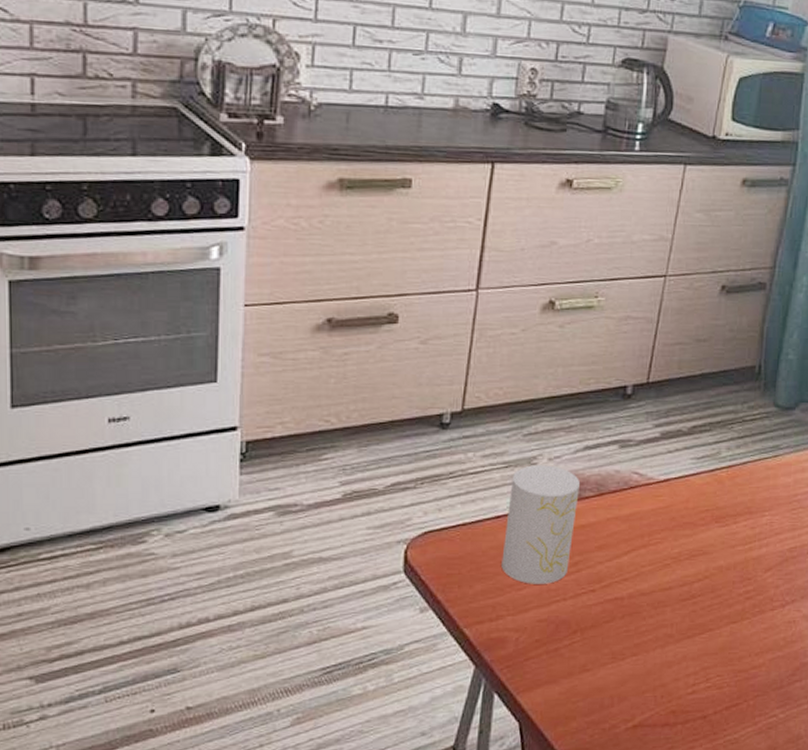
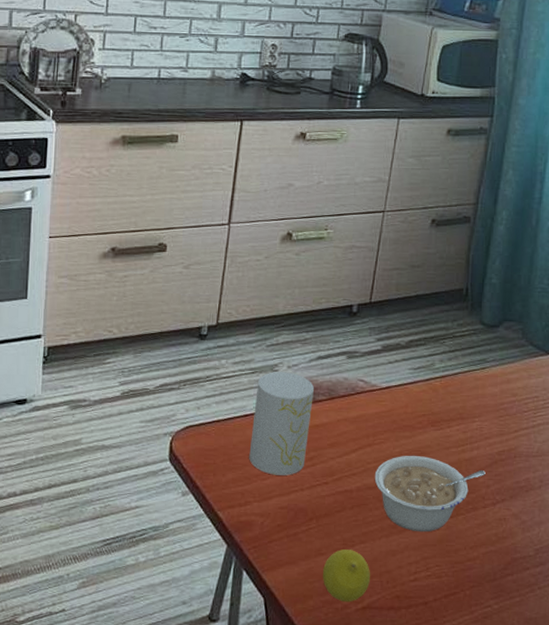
fruit: none [588,663,643,722] -> present [323,549,370,602]
legume: none [649,555,775,640] -> present [374,455,486,532]

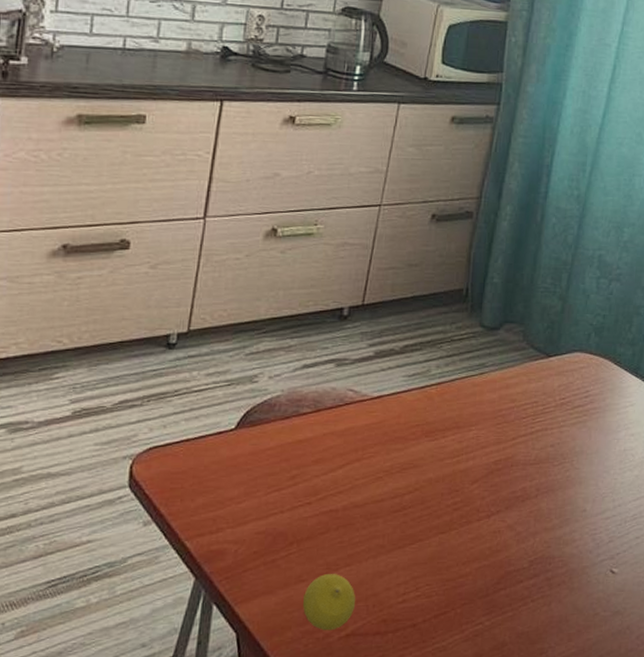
cup: present [249,372,315,475] -> none [222,383,299,498]
legume: present [374,455,486,532] -> none [362,468,481,551]

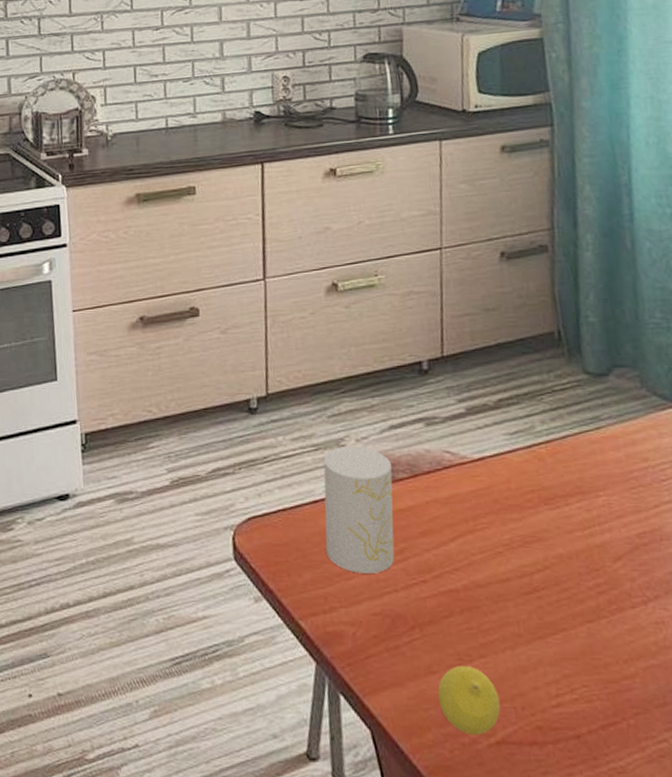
cup: none [222,383,299,498] -> present [323,446,395,573]

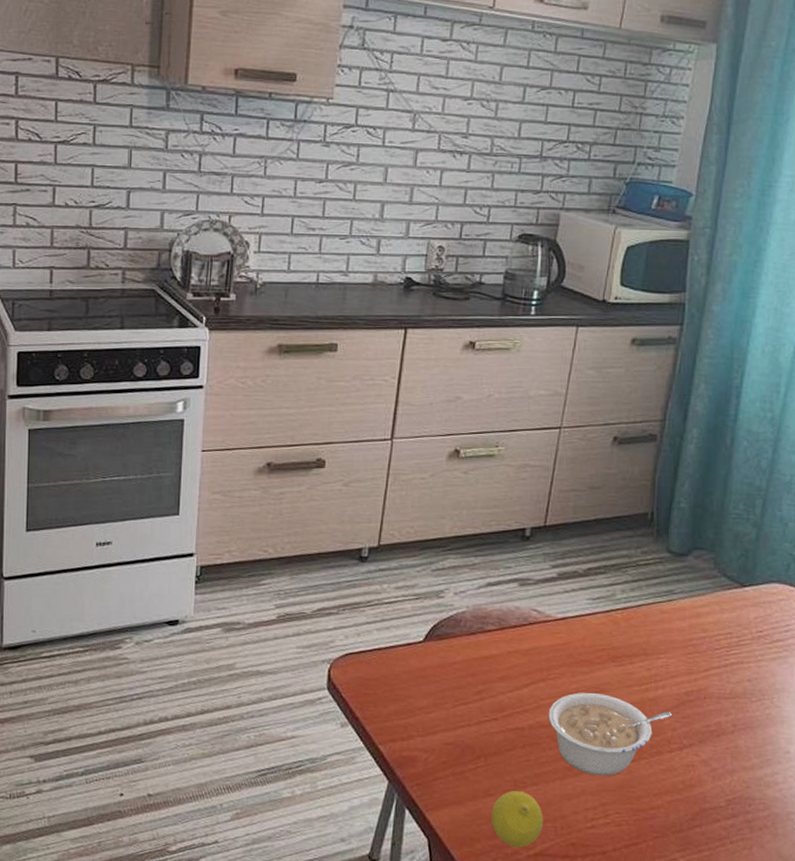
cup: present [323,446,395,573] -> none [412,598,484,710]
legume: none [482,542,626,642] -> present [548,692,672,776]

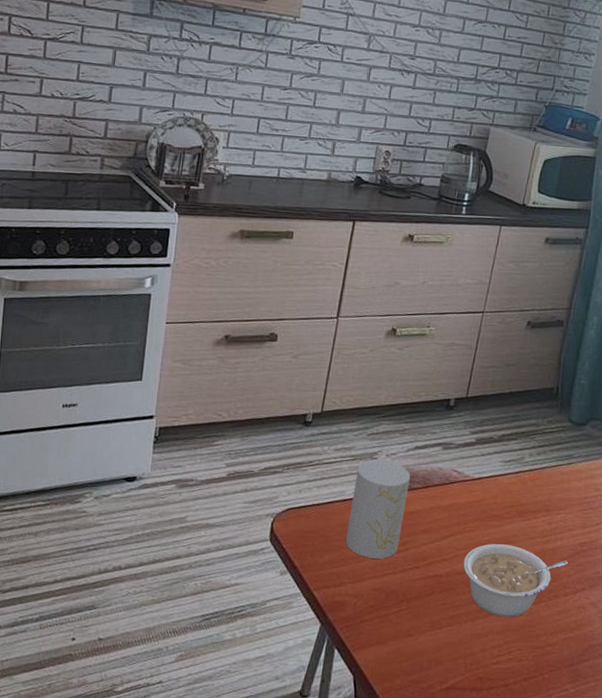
cup: none [412,598,484,710] -> present [346,459,411,559]
fruit: present [491,791,543,848] -> none [410,631,455,682]

